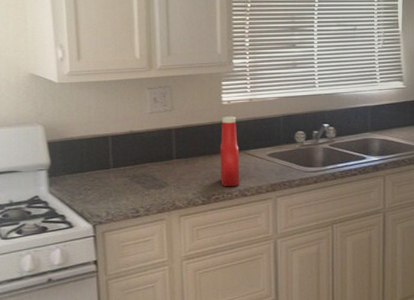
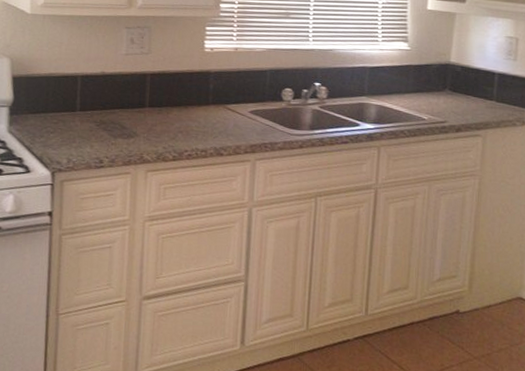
ketchup bottle: present [220,116,240,186] -> none [195,65,219,143]

